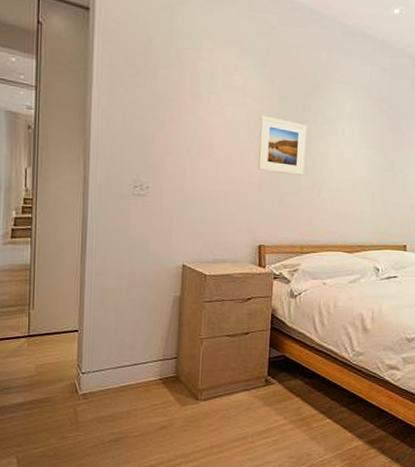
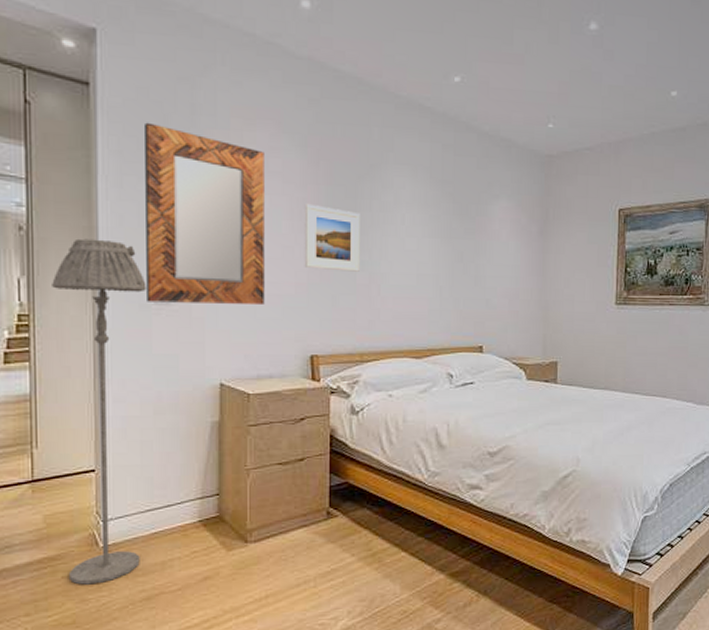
floor lamp: none [52,137,127,425] -> present [52,238,147,585]
home mirror: none [127,42,229,200] -> present [145,122,265,304]

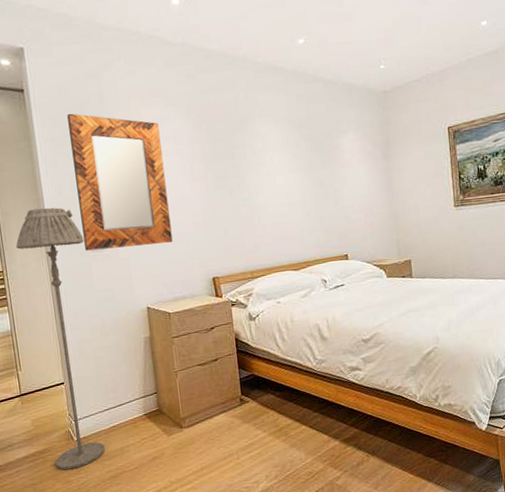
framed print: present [304,203,360,272] -> none [193,158,243,210]

